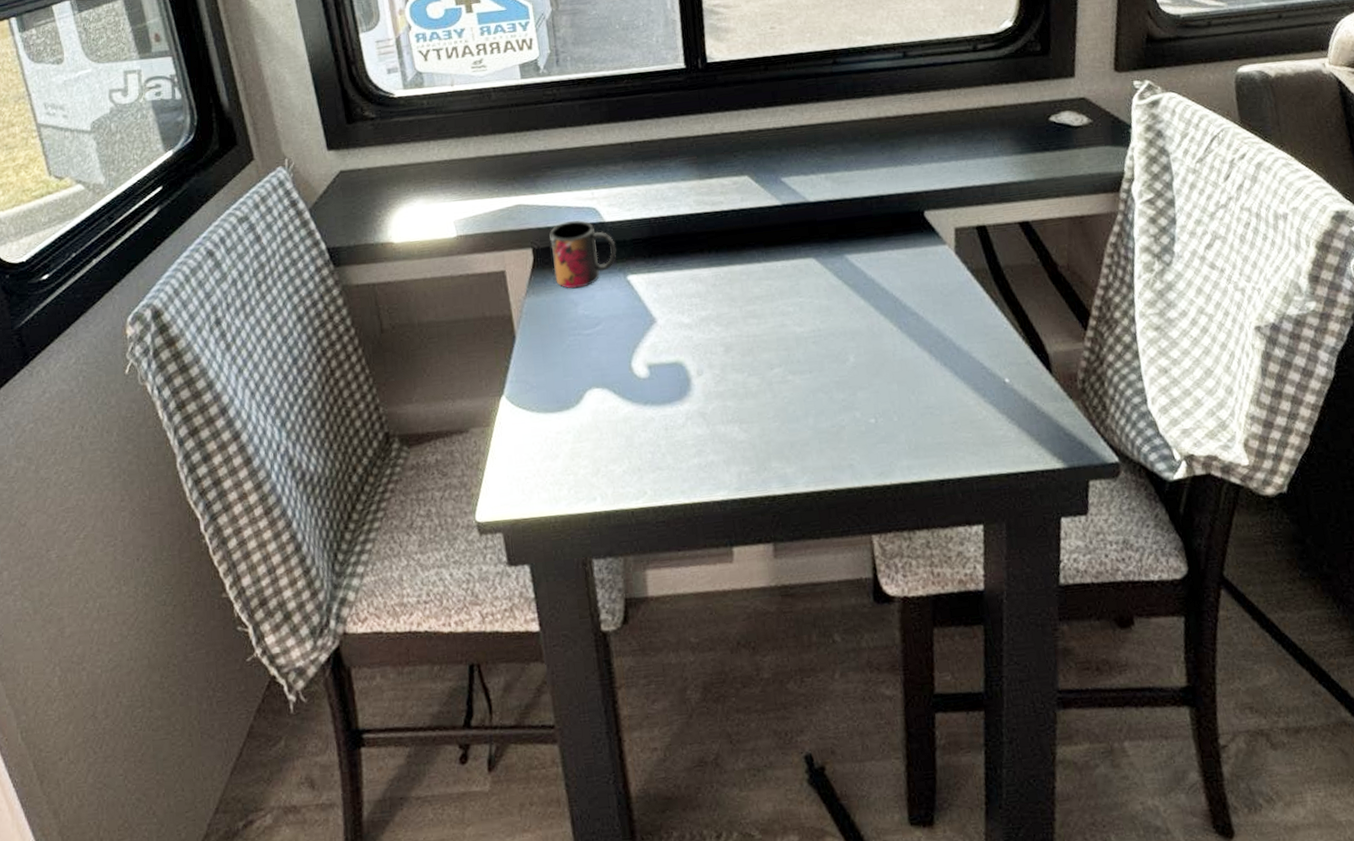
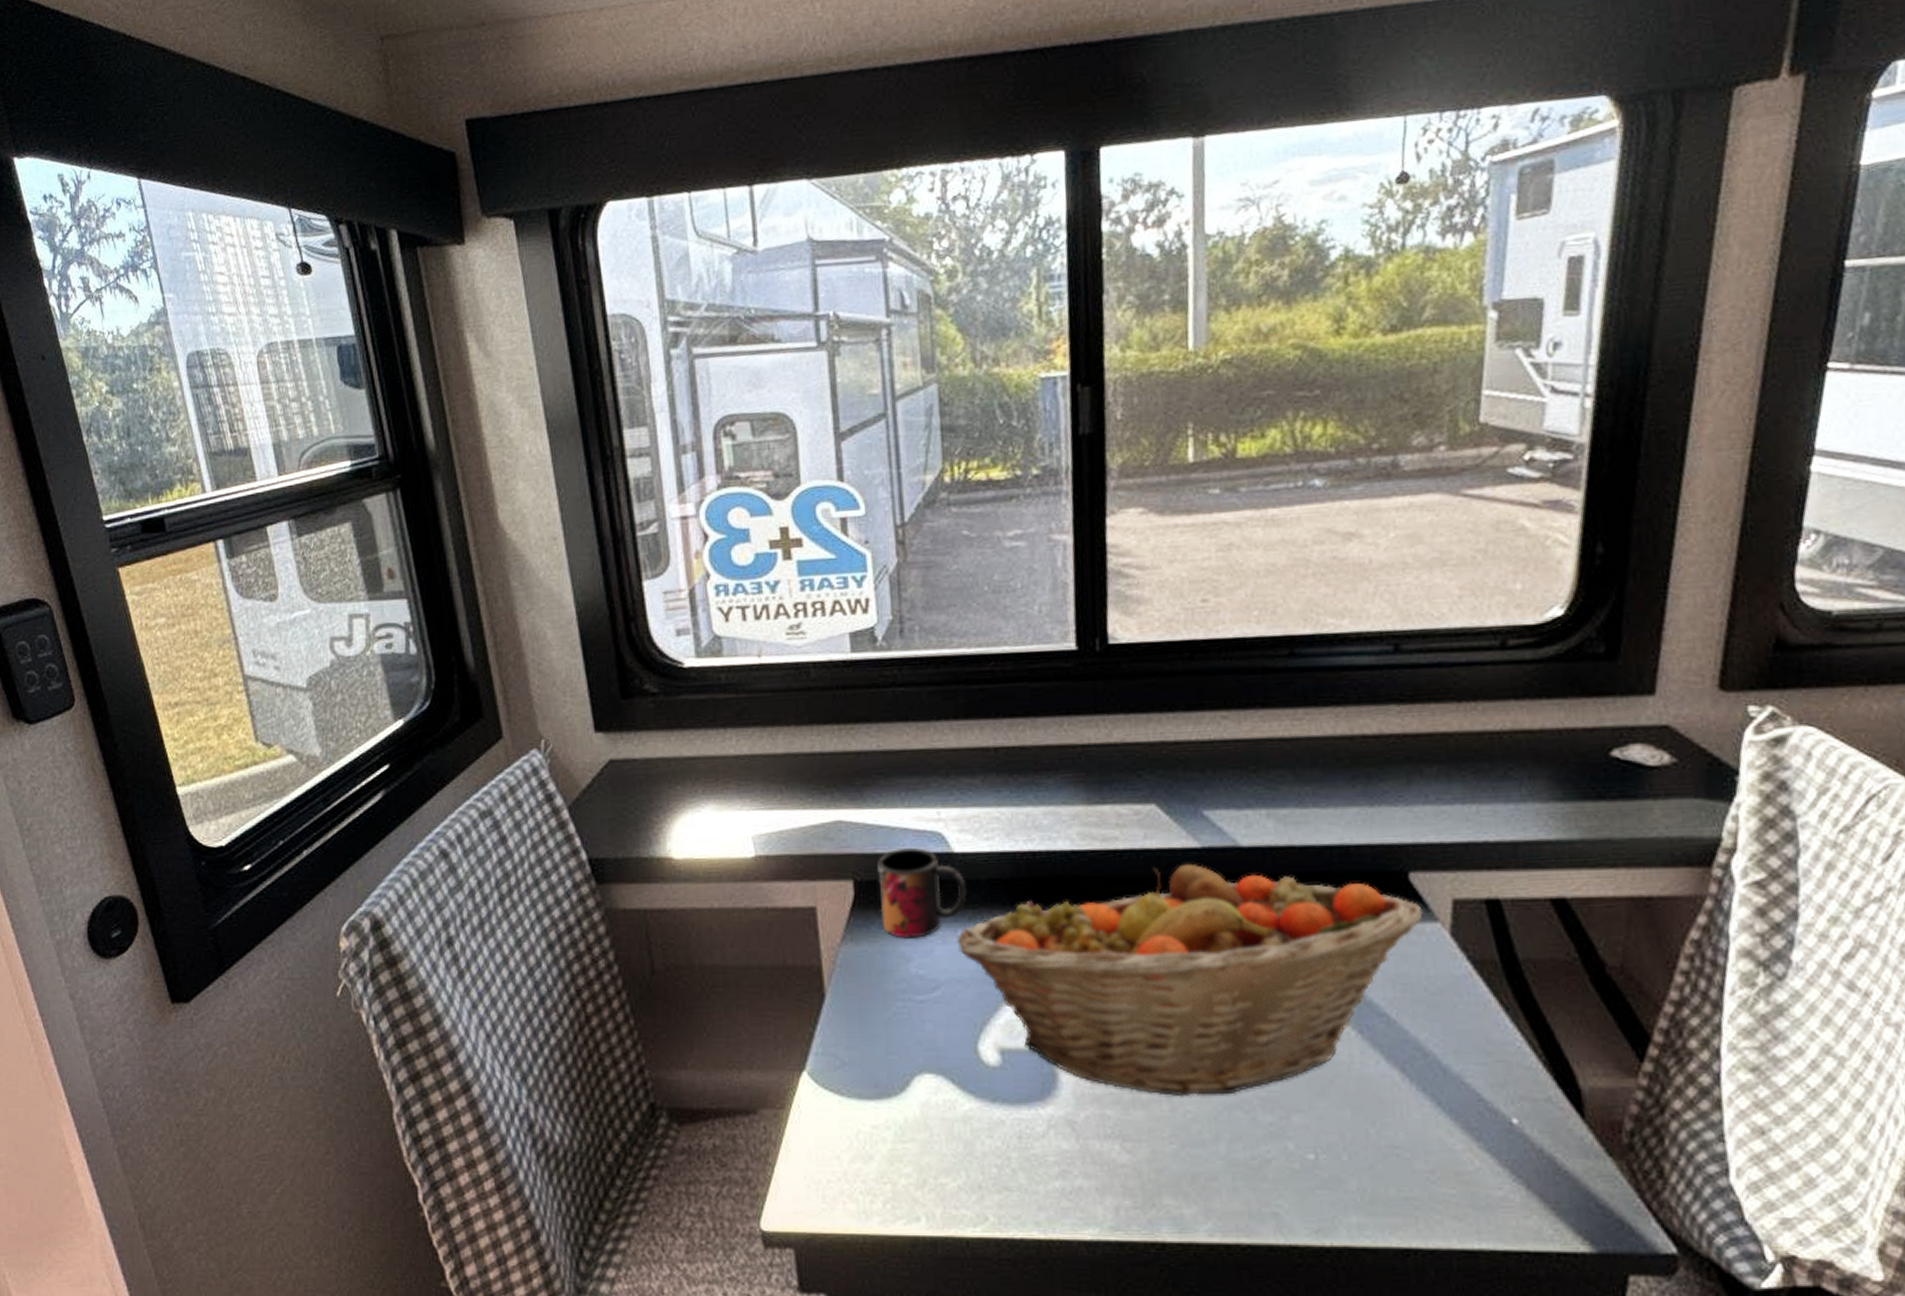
fruit basket: none [611,216,936,387] -> present [956,863,1423,1097]

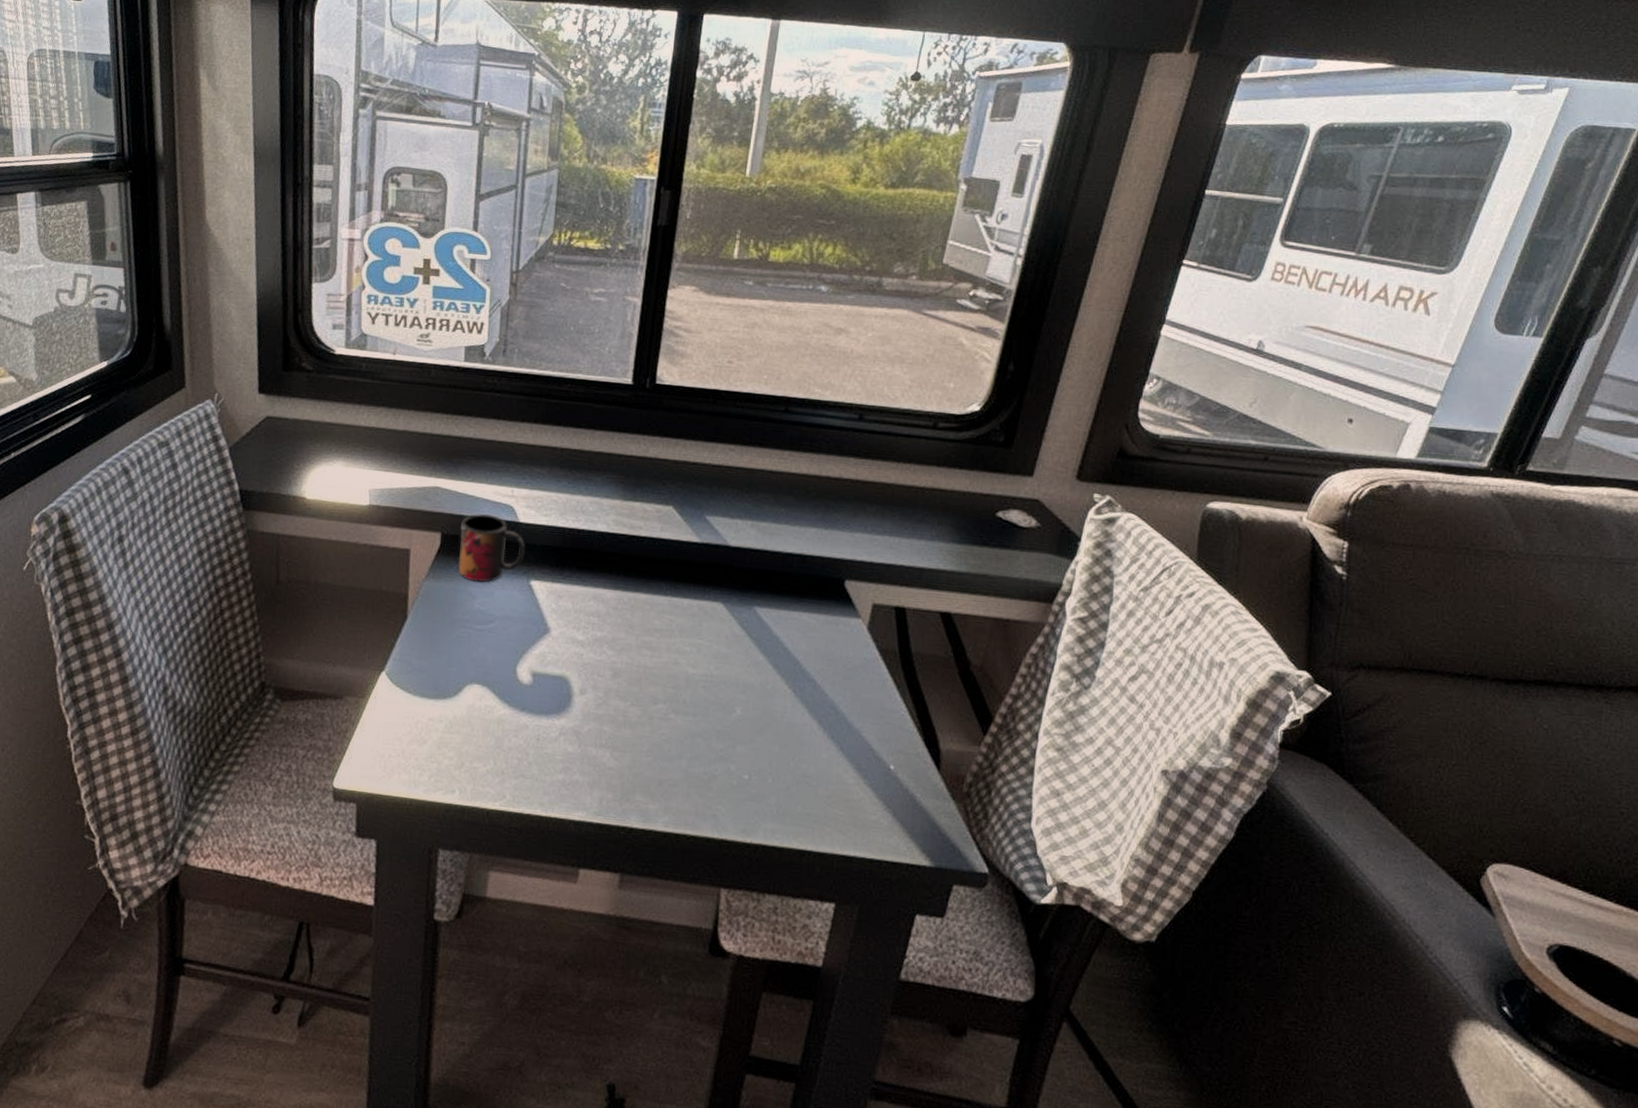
fruit basket: present [956,863,1423,1097] -> none [512,553,851,726]

